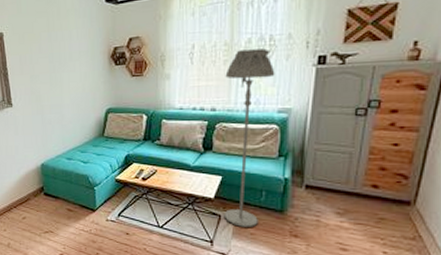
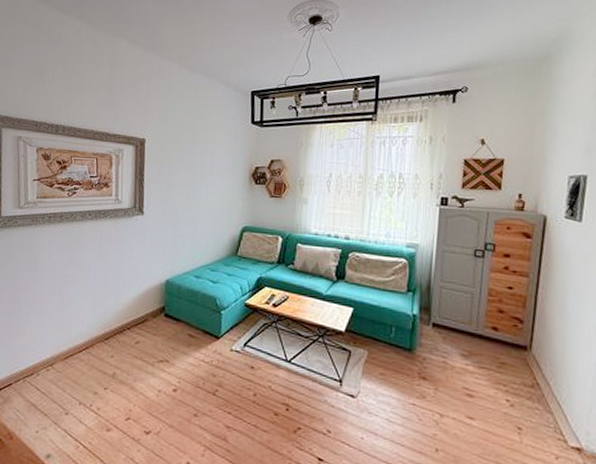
floor lamp: present [223,48,275,227] -> none [354,184,404,366]

